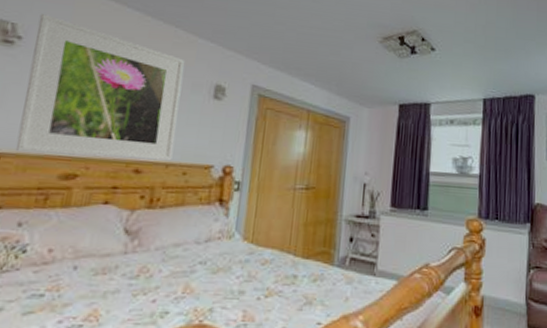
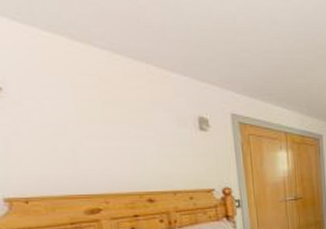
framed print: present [15,14,185,162] -> none [10,62,178,196]

